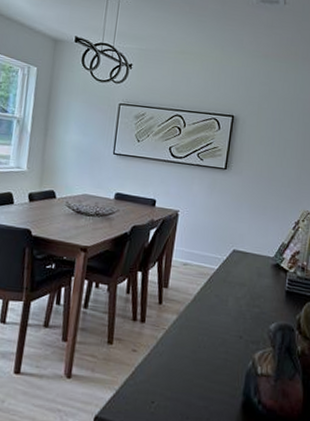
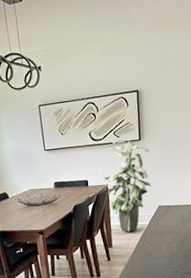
indoor plant: none [174,162,233,274] -> present [102,139,152,232]

